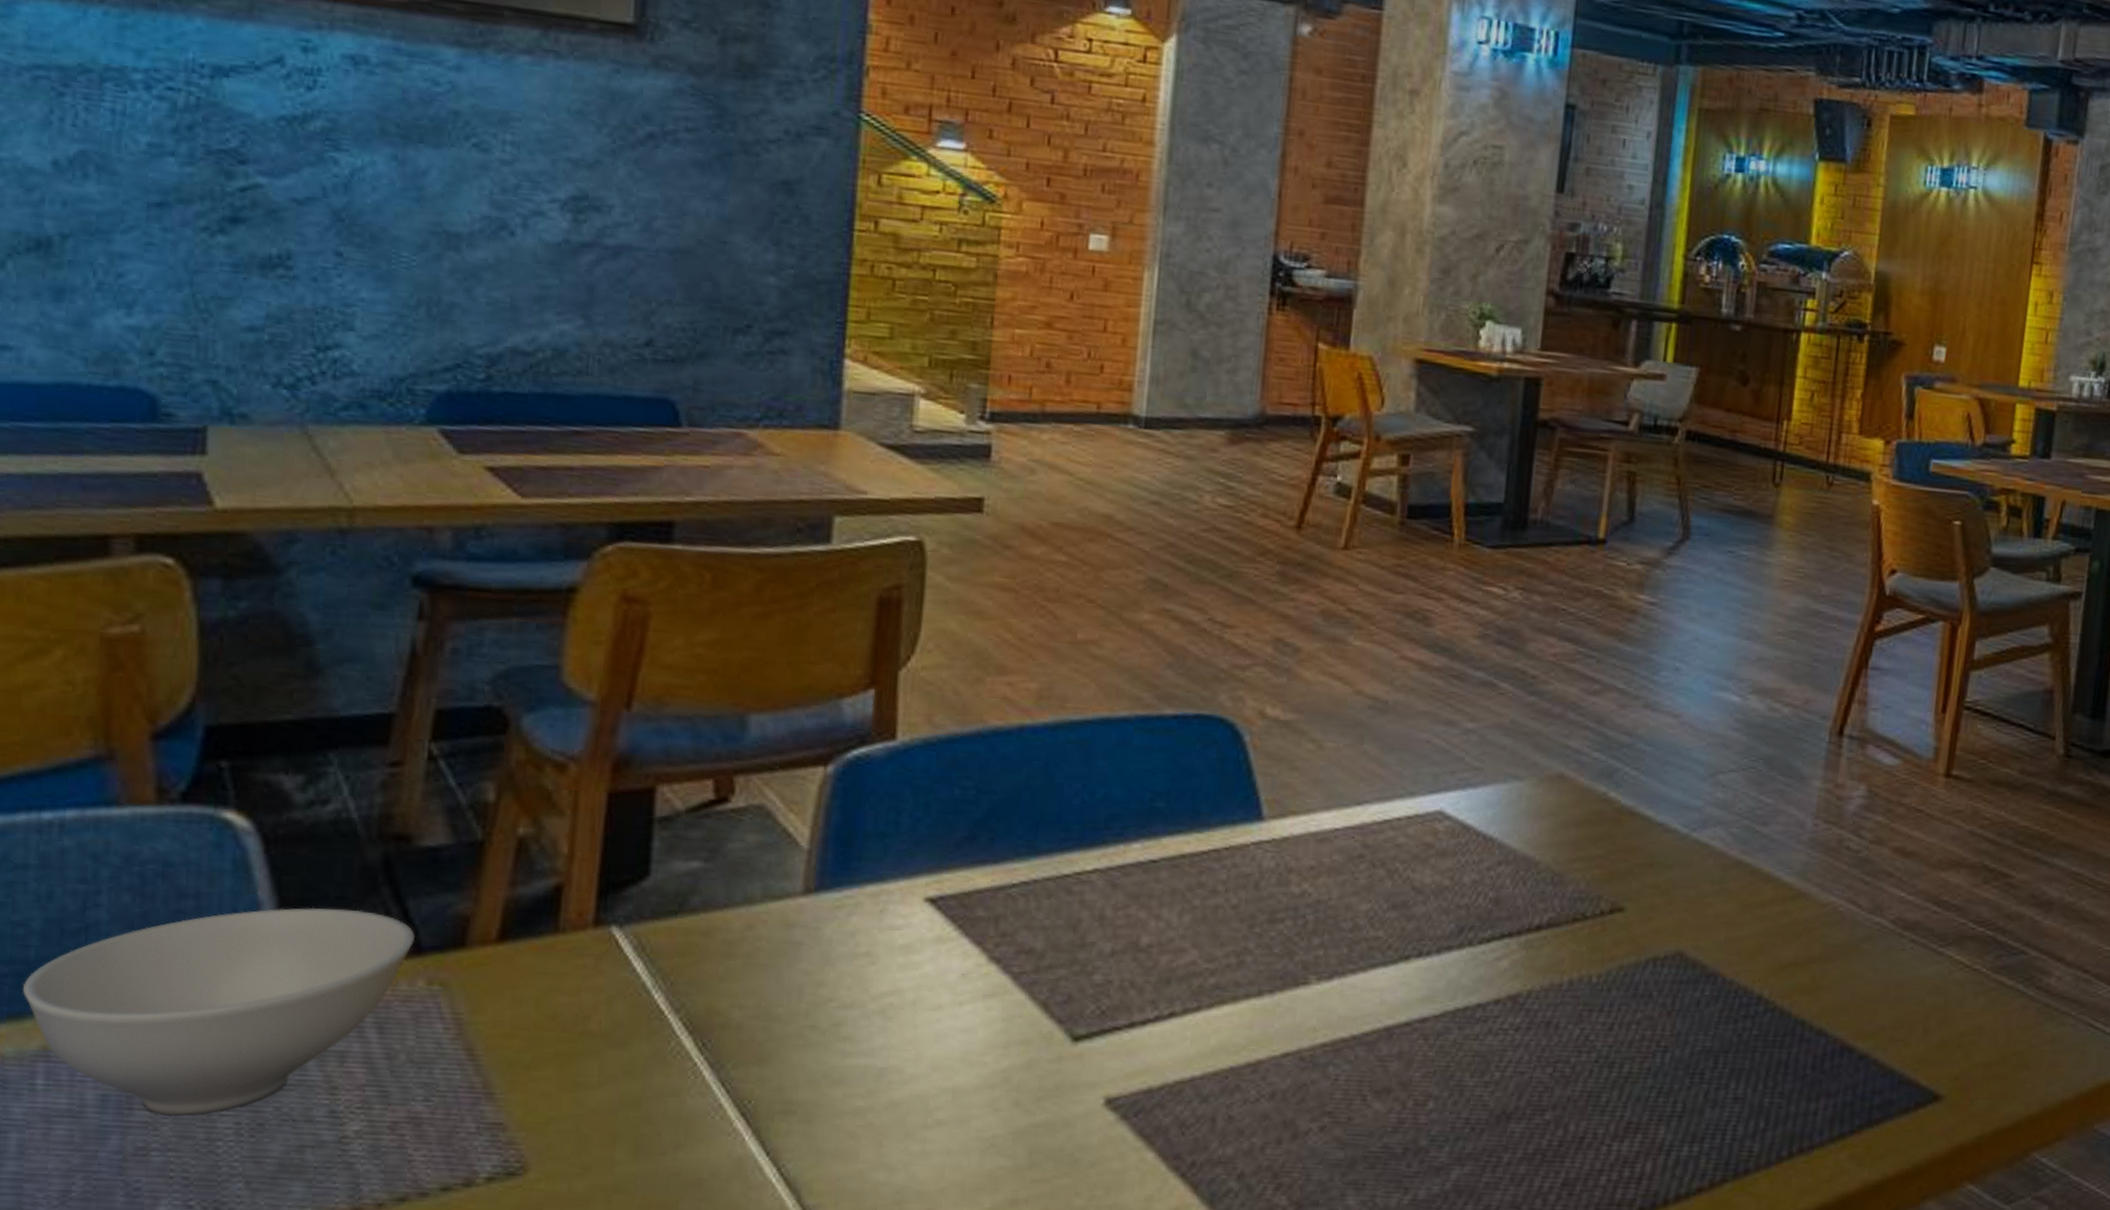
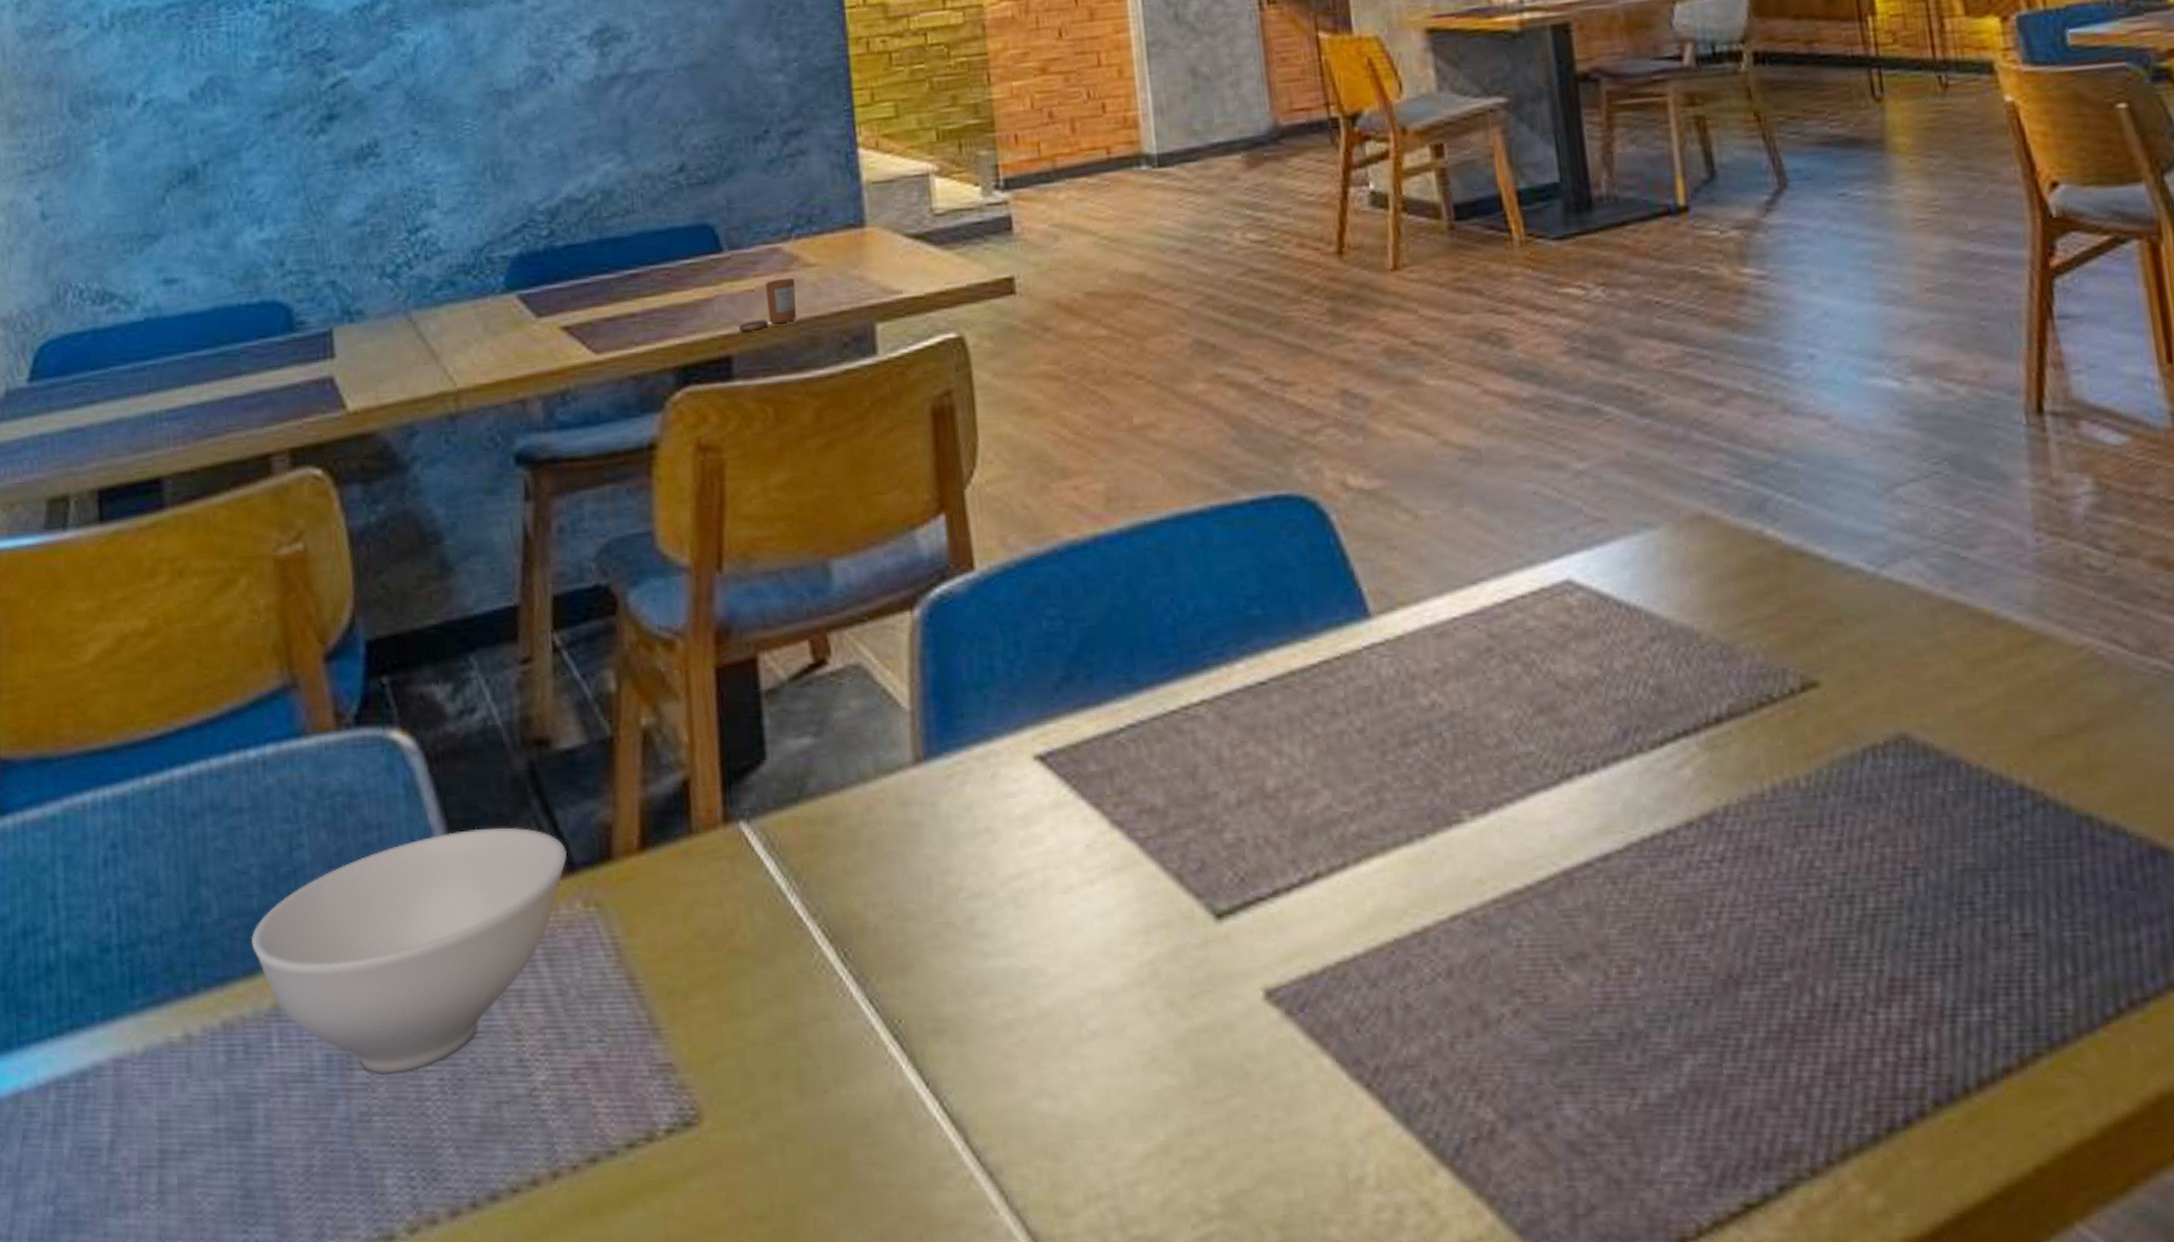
candle: none [686,461,755,503] -> present [738,277,796,332]

